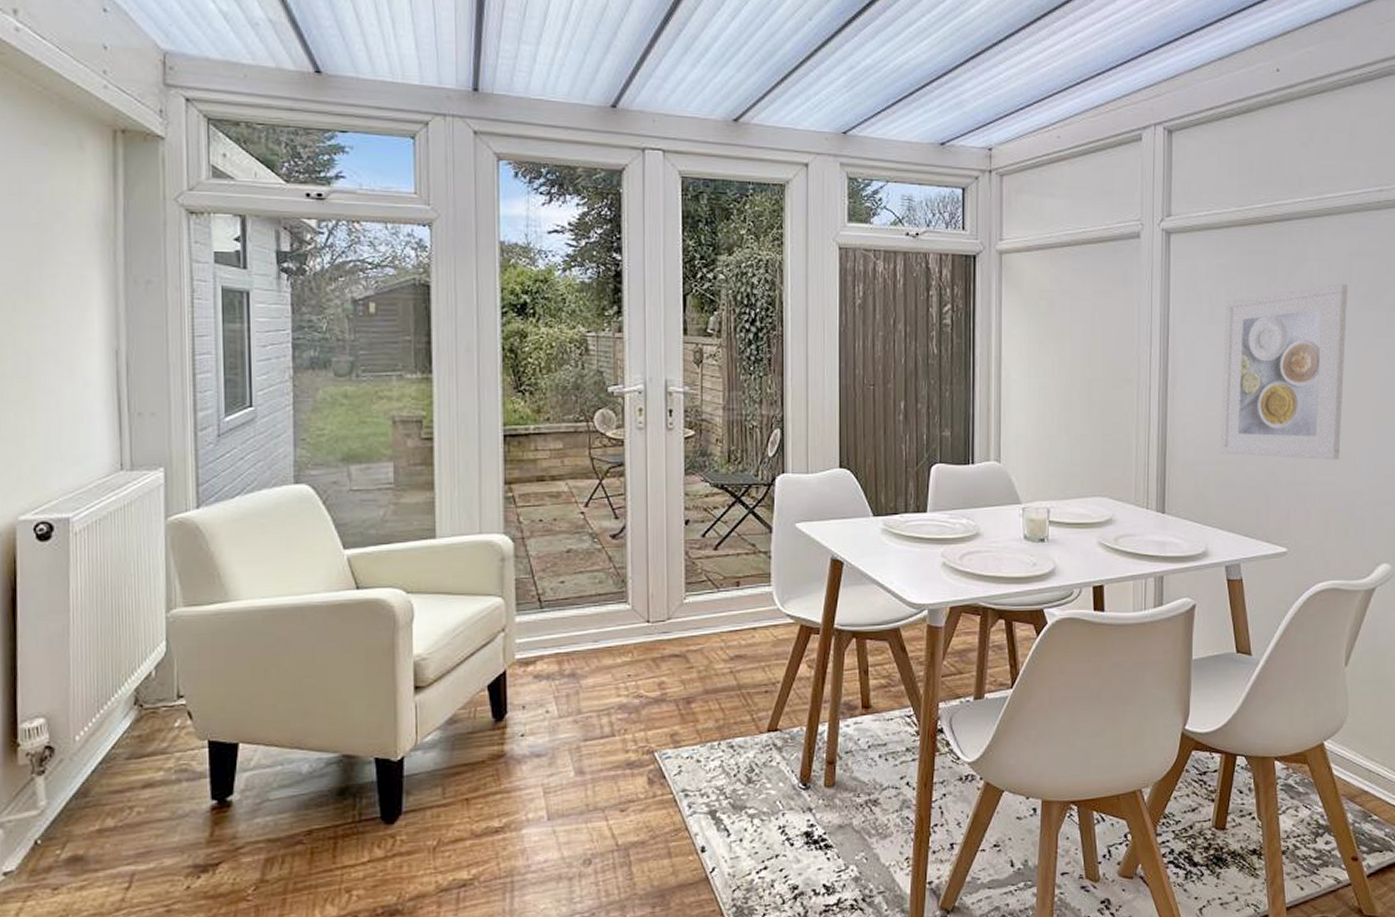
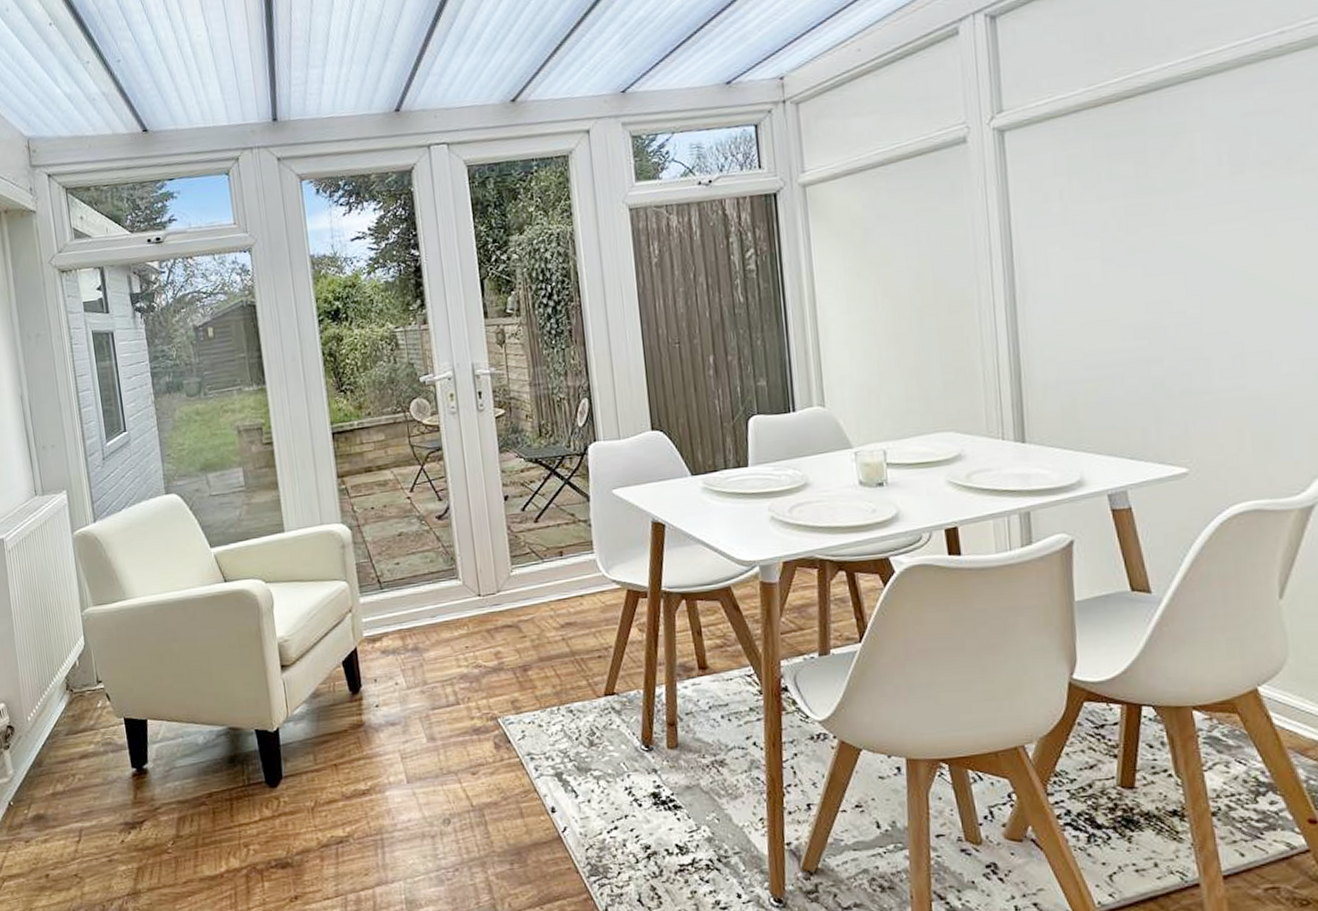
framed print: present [1219,283,1347,461] -> none [1081,151,1251,369]

